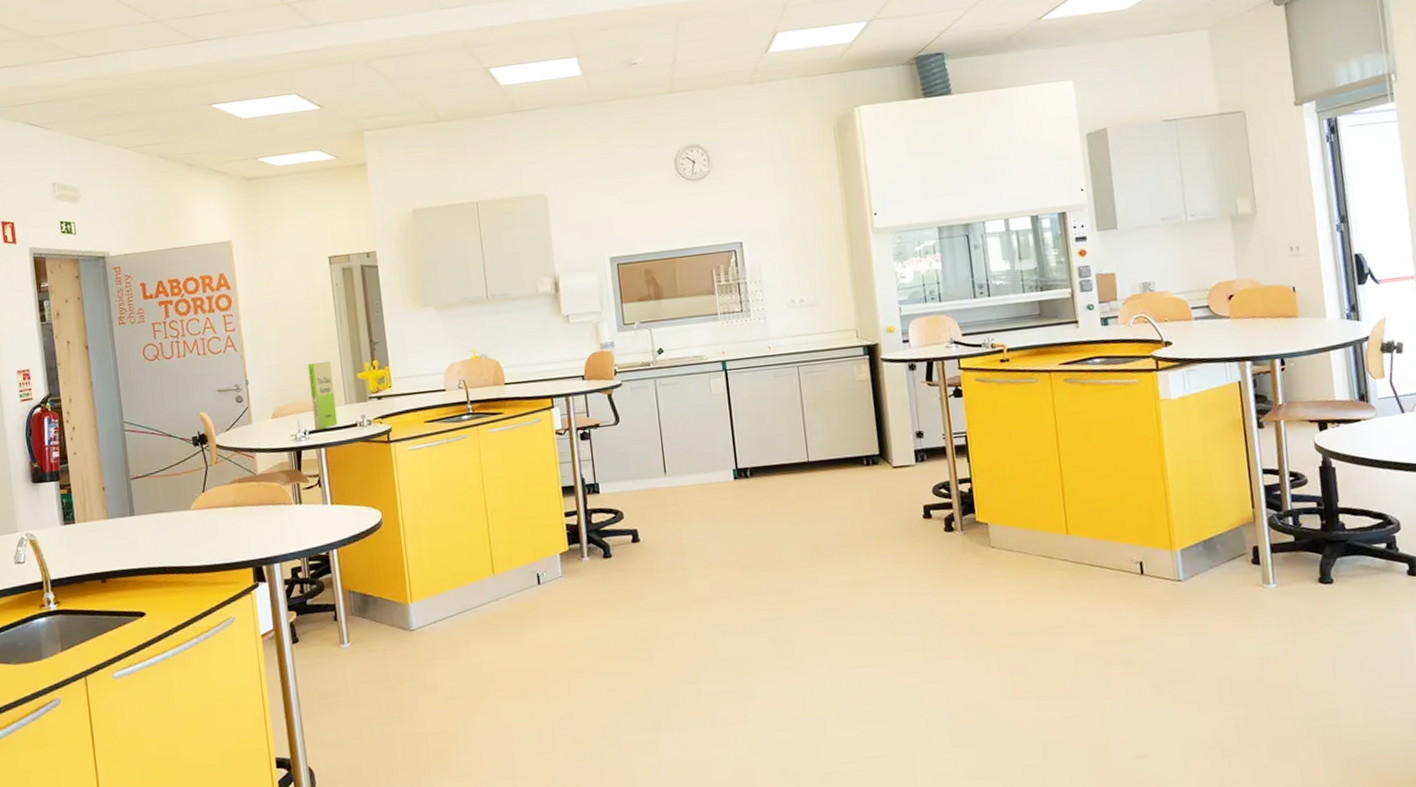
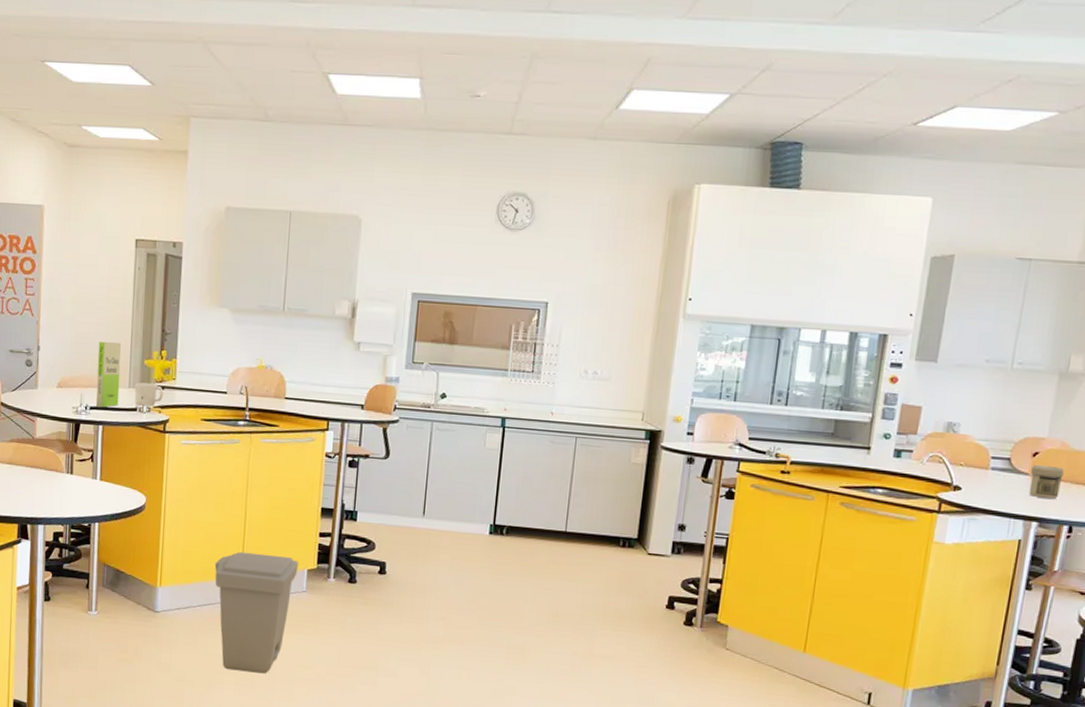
mug: none [351,395,382,421] -> present [134,382,163,406]
trash can: none [463,544,550,676] -> present [214,551,298,674]
jar: none [1231,305,1263,338] -> present [1028,465,1064,499]

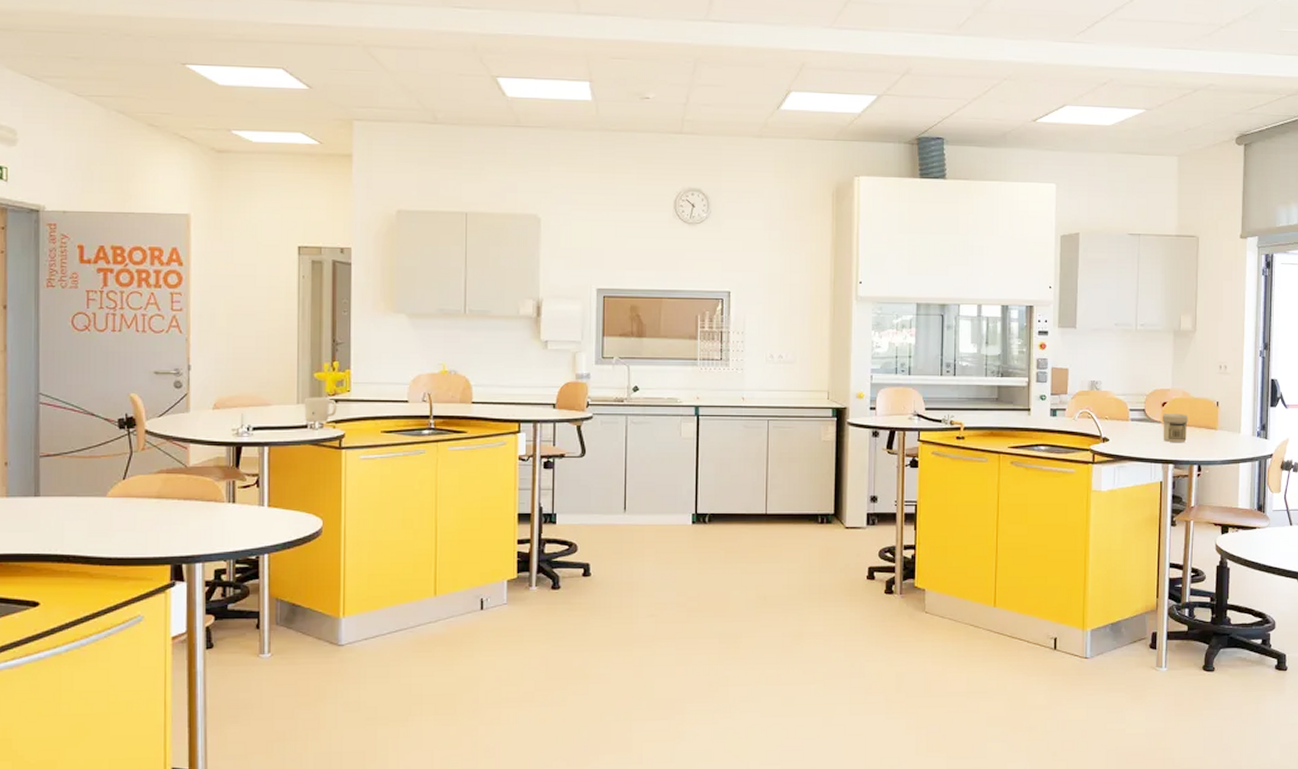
book: present [96,342,121,408] -> none [259,355,287,427]
trash can: present [214,551,298,674] -> none [404,568,497,699]

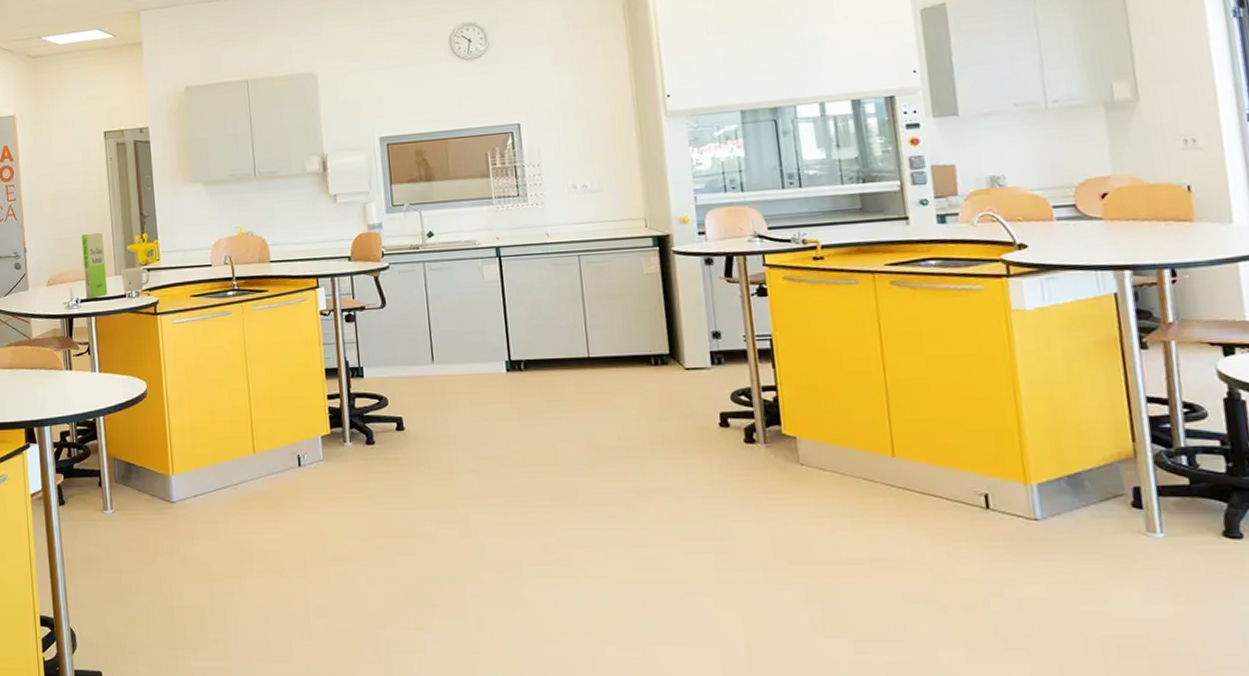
book: none [259,355,287,427] -> present [81,232,108,299]
jar: present [1163,414,1188,442] -> none [1104,205,1147,243]

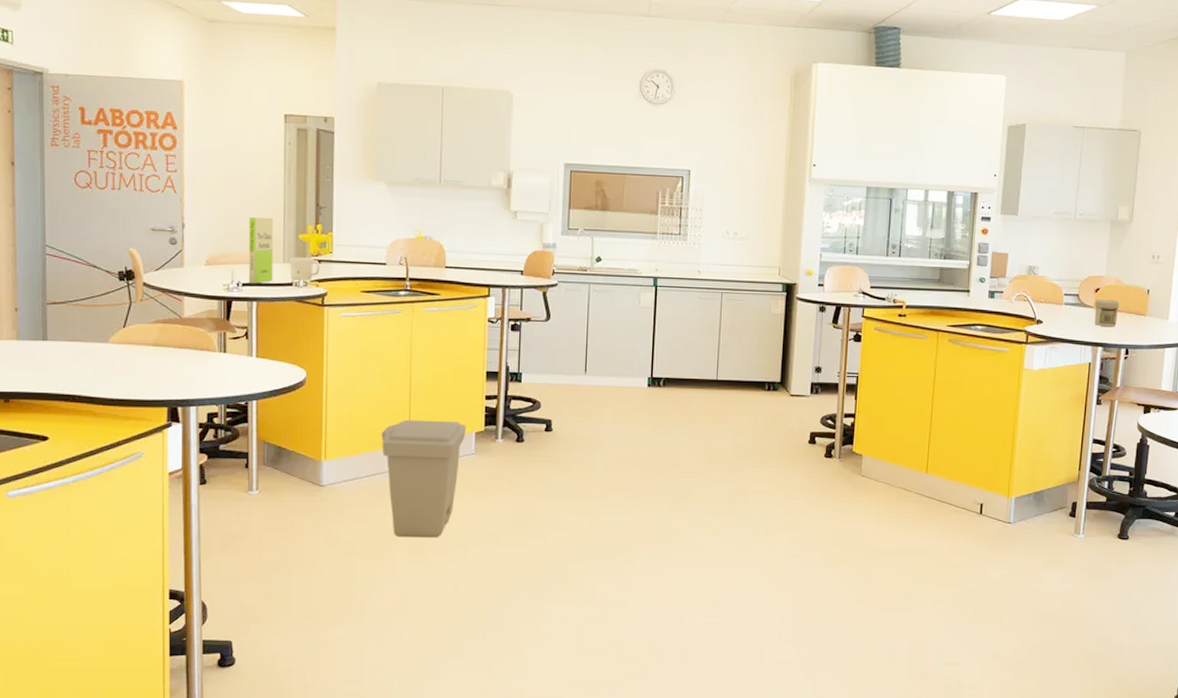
trash can: none [224,425,311,556] -> present [381,419,466,538]
jar: none [1104,205,1147,243] -> present [1094,299,1119,326]

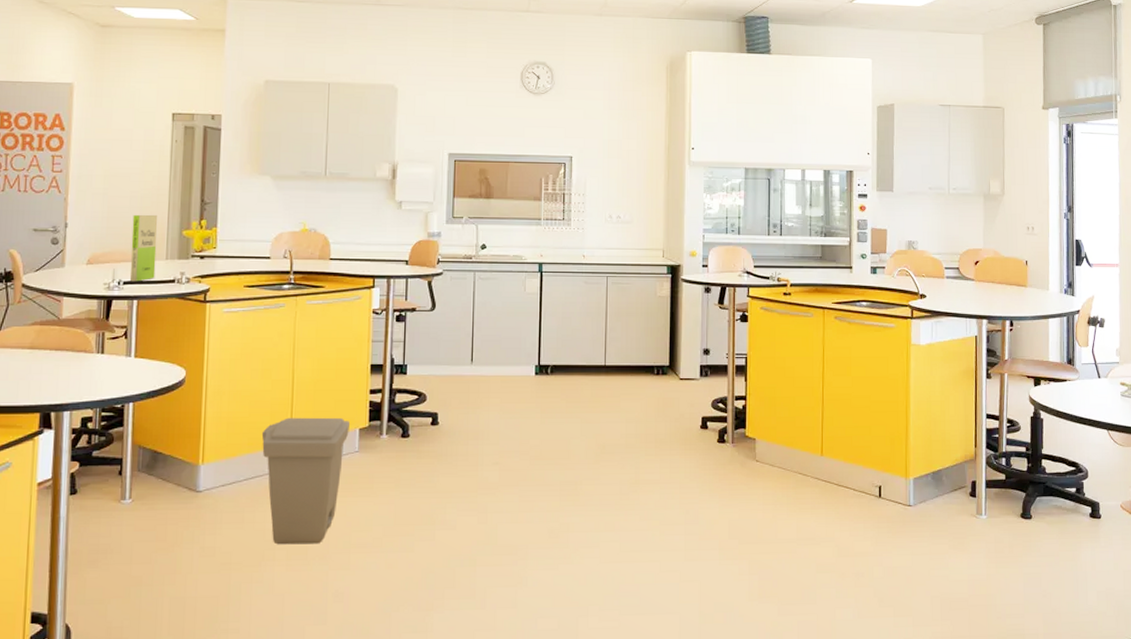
mug: present [289,257,320,281] -> none [172,253,203,277]
jar: present [1094,299,1119,326] -> none [976,272,1000,298]

